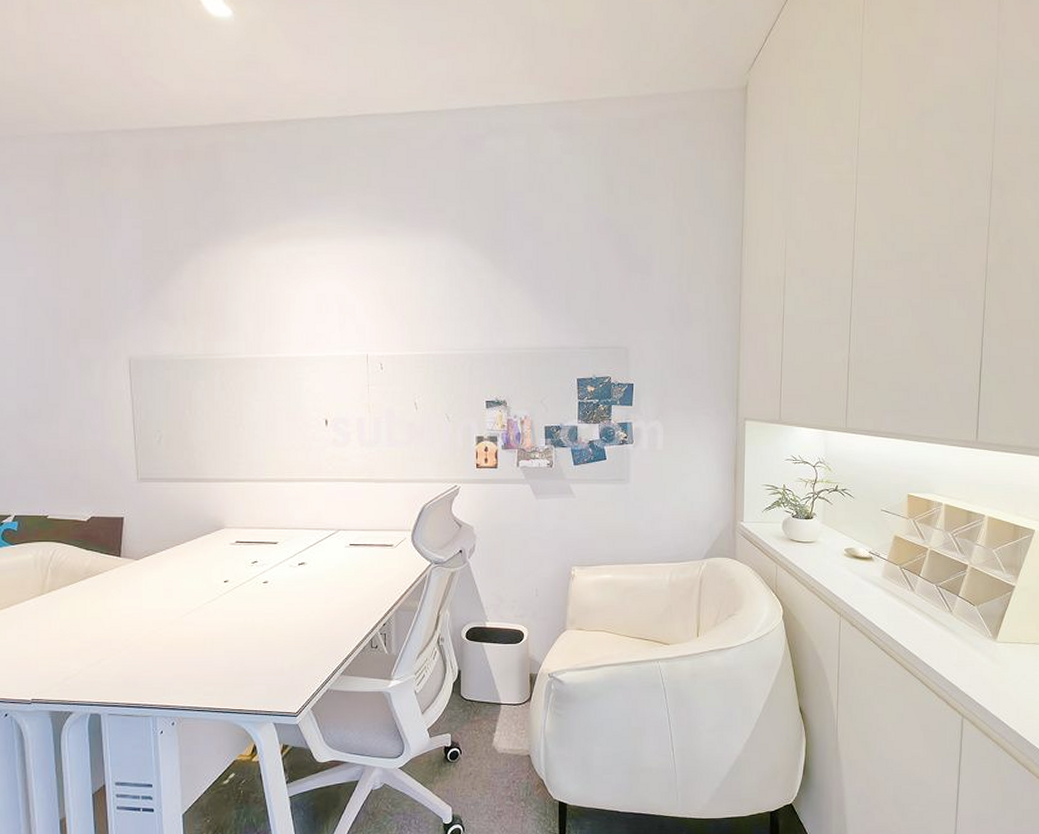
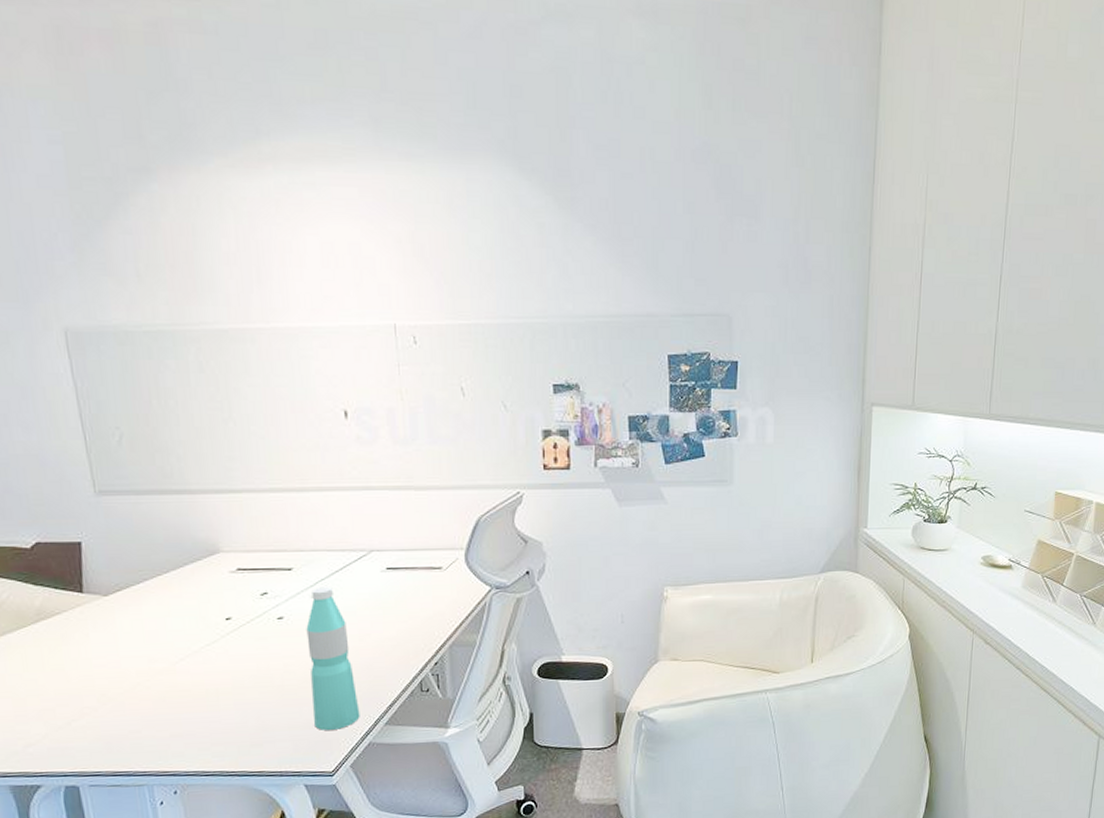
water bottle: none [284,558,322,677] -> present [306,586,360,730]

